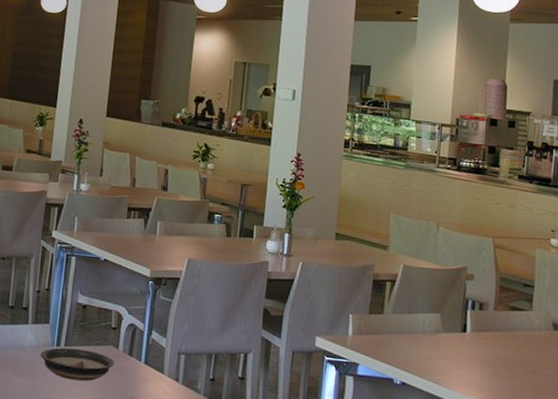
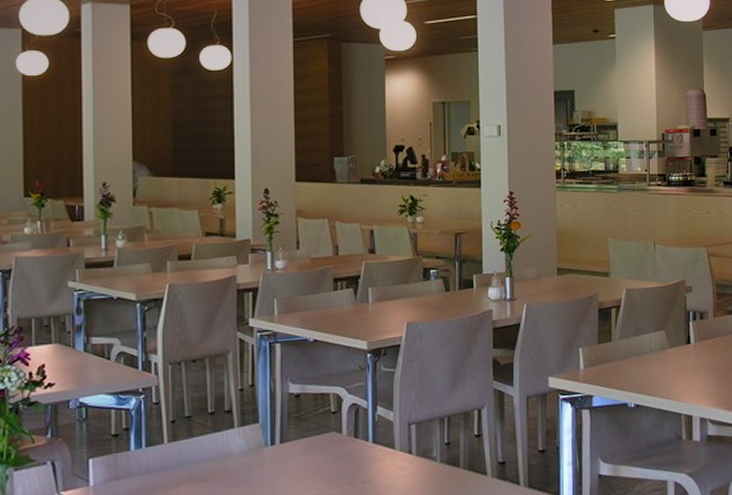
saucer: present [40,347,115,382] -> none [252,441,339,479]

